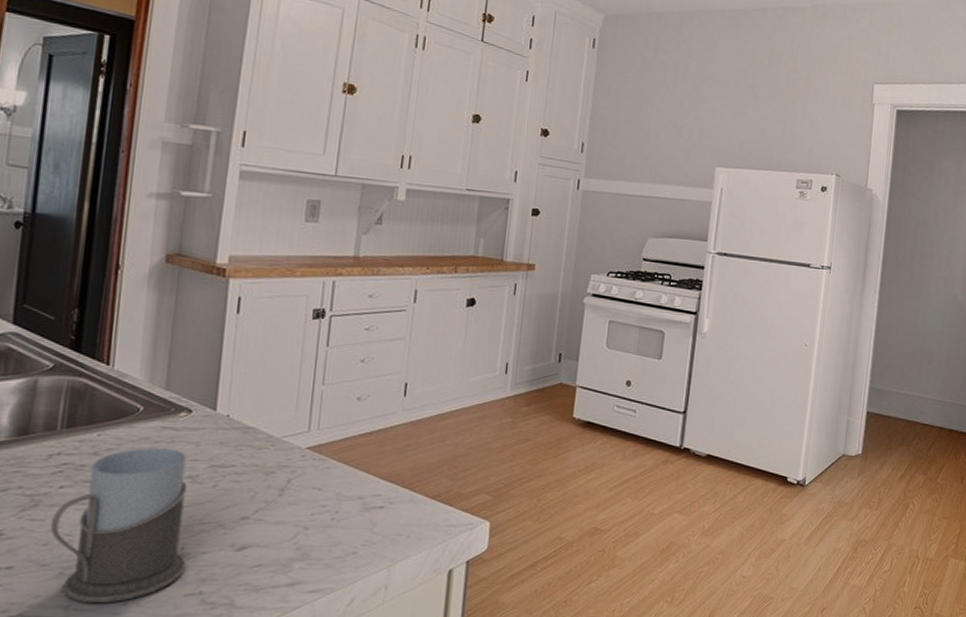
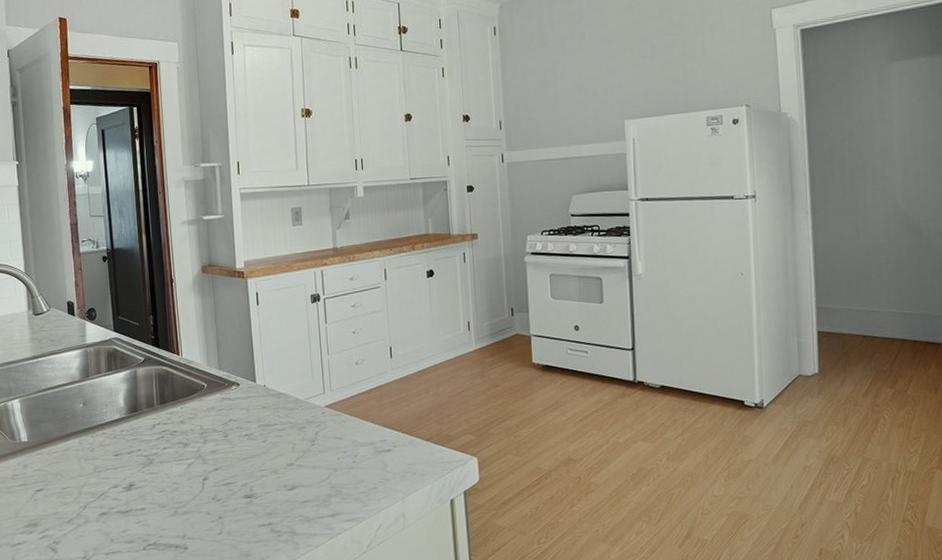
mug: present [50,447,188,602] -> none [162,414,256,533]

